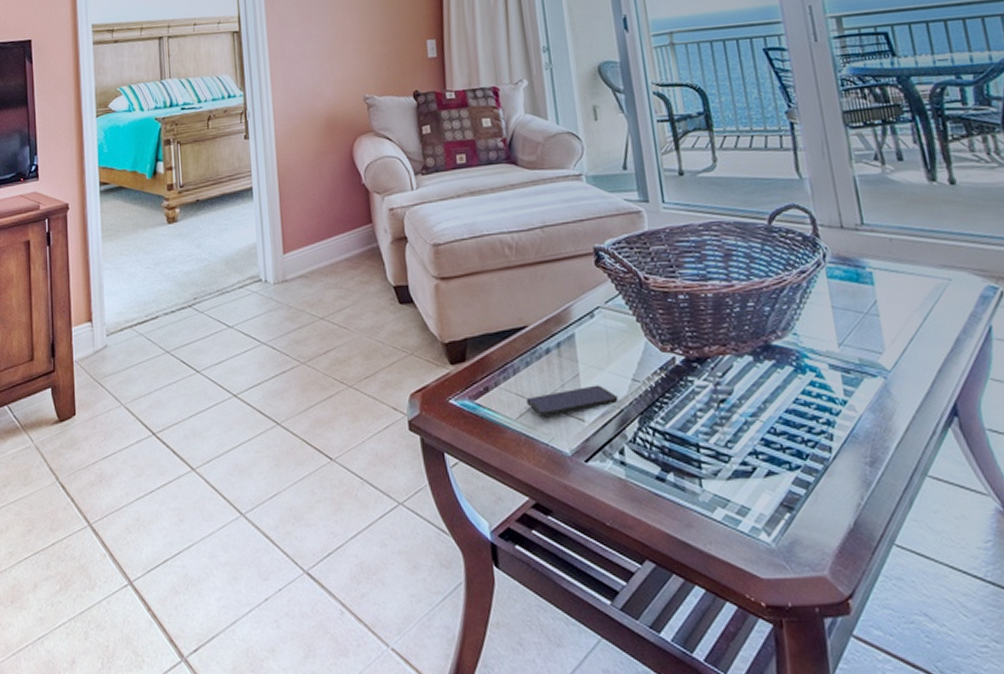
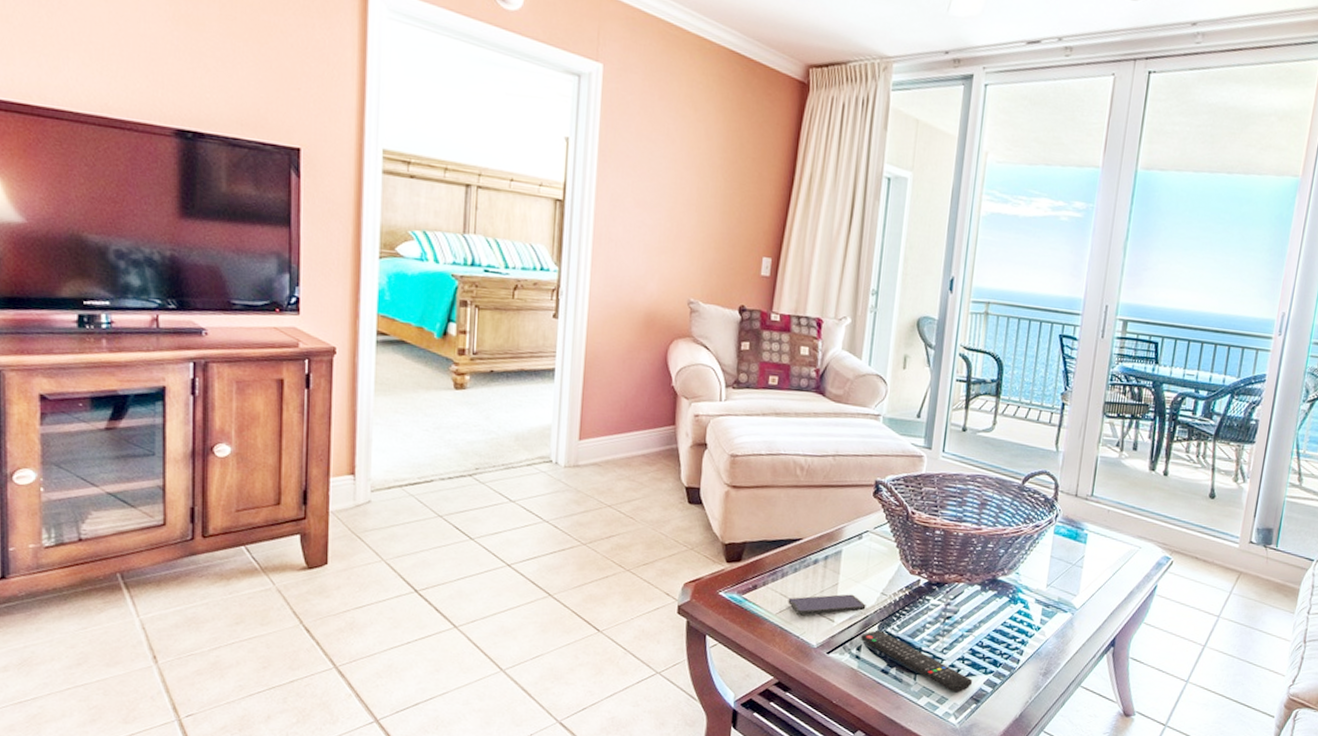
remote control: none [621,427,778,499] -> present [861,631,973,693]

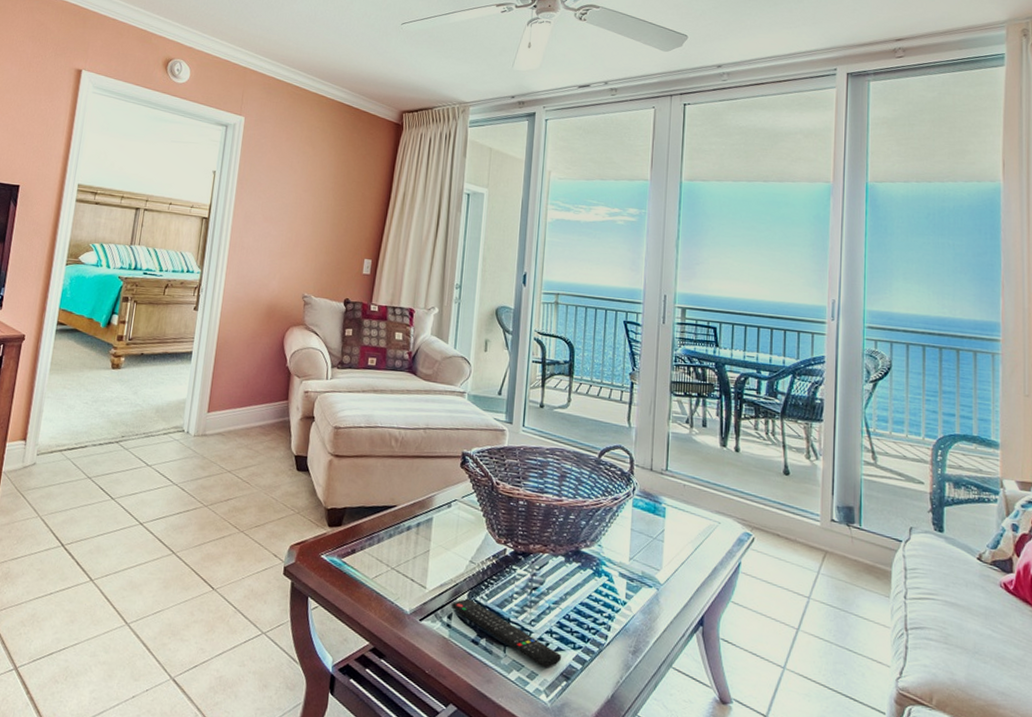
smartphone: present [788,594,866,615] -> none [383,561,456,581]

